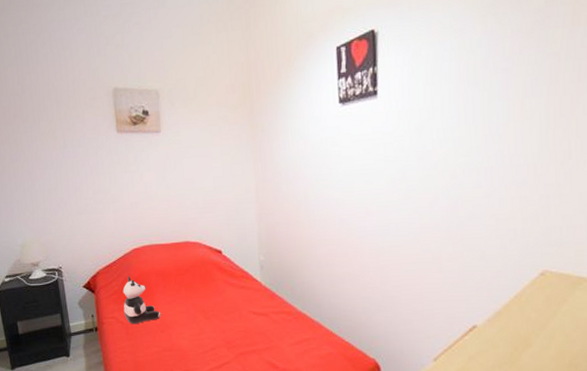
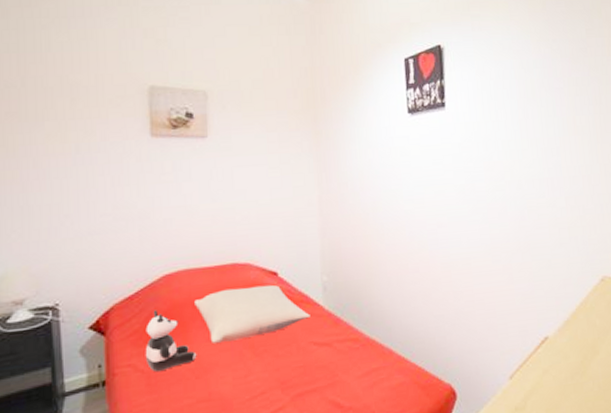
pillow: none [157,261,250,307] -> present [194,284,310,345]

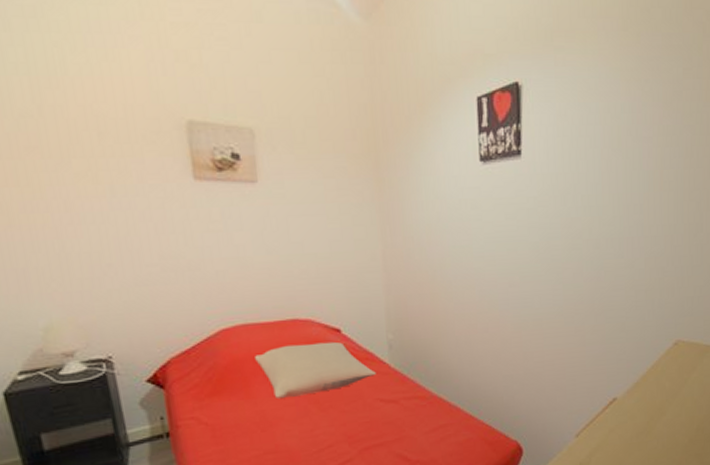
stuffed animal: present [145,310,197,373] -> none [206,364,262,425]

